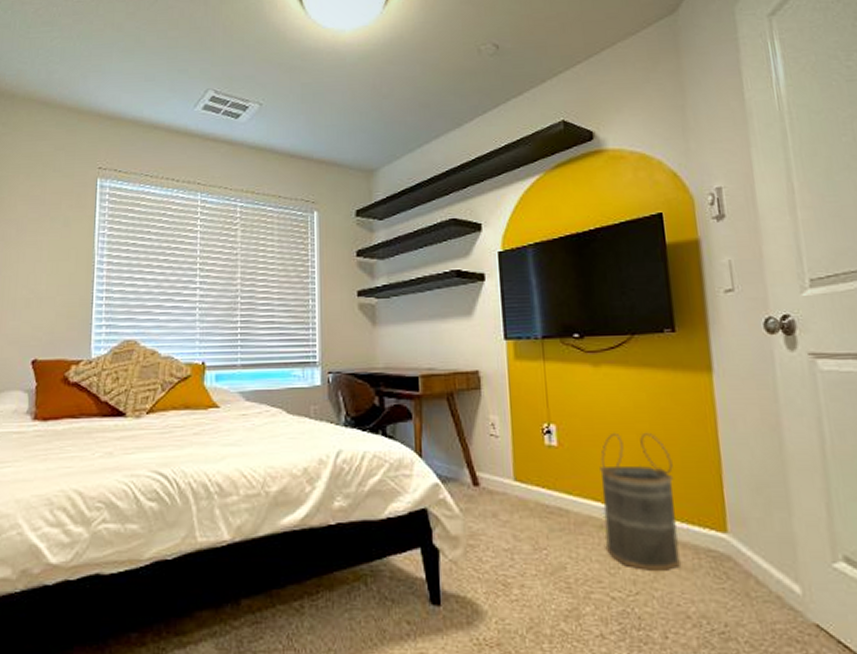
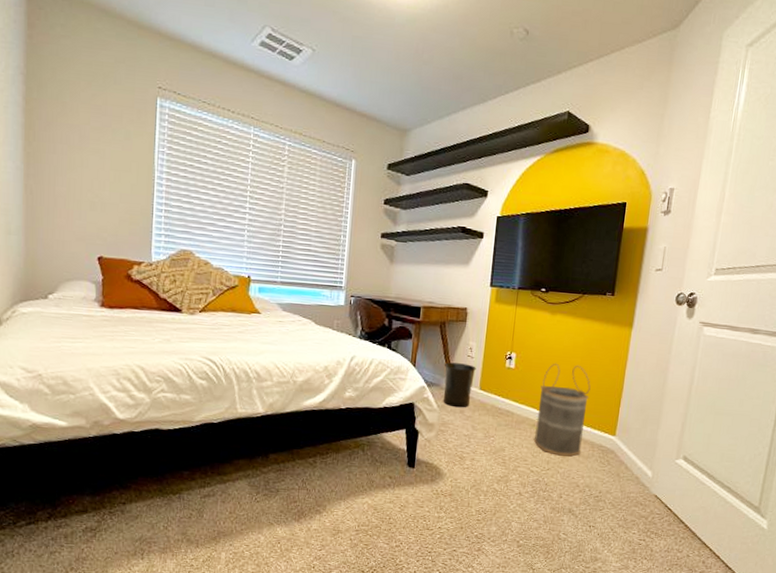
waste bin: none [460,446,505,510] -> present [443,362,476,408]

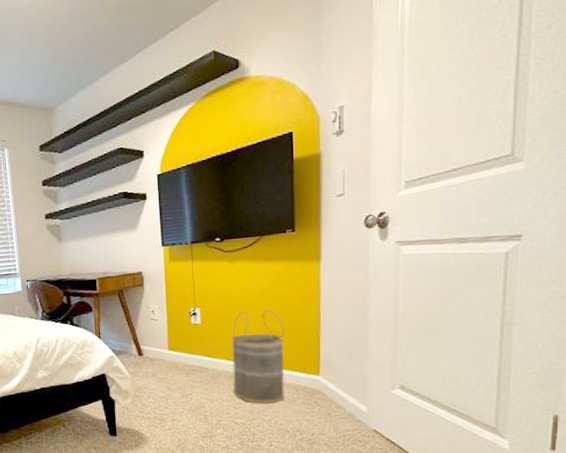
waste bin: present [443,362,476,408] -> none [128,327,162,372]

